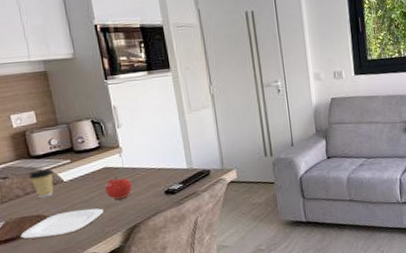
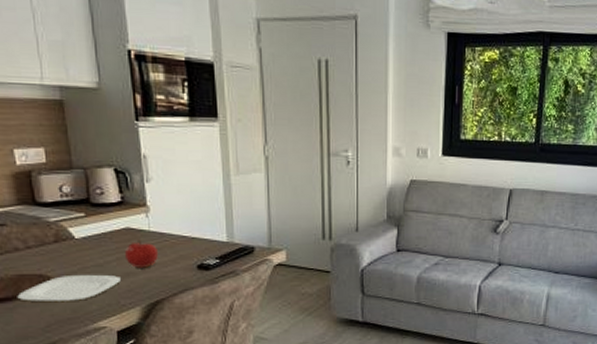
coffee cup: present [29,168,54,198] -> none [32,220,62,255]

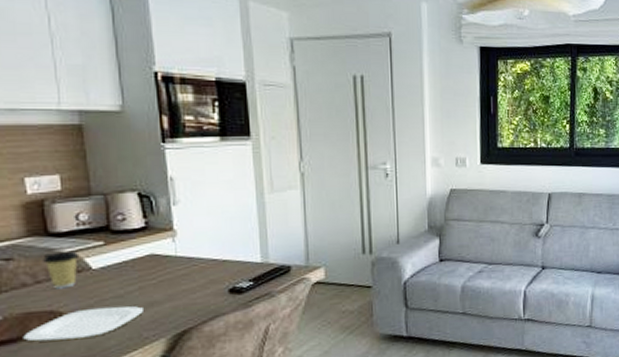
coffee cup: none [32,220,62,255] -> present [43,251,78,289]
fruit: present [125,239,158,268] -> none [149,265,185,297]

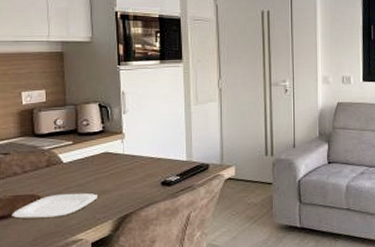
coffee cup: present [43,251,78,289] -> none [29,148,54,178]

